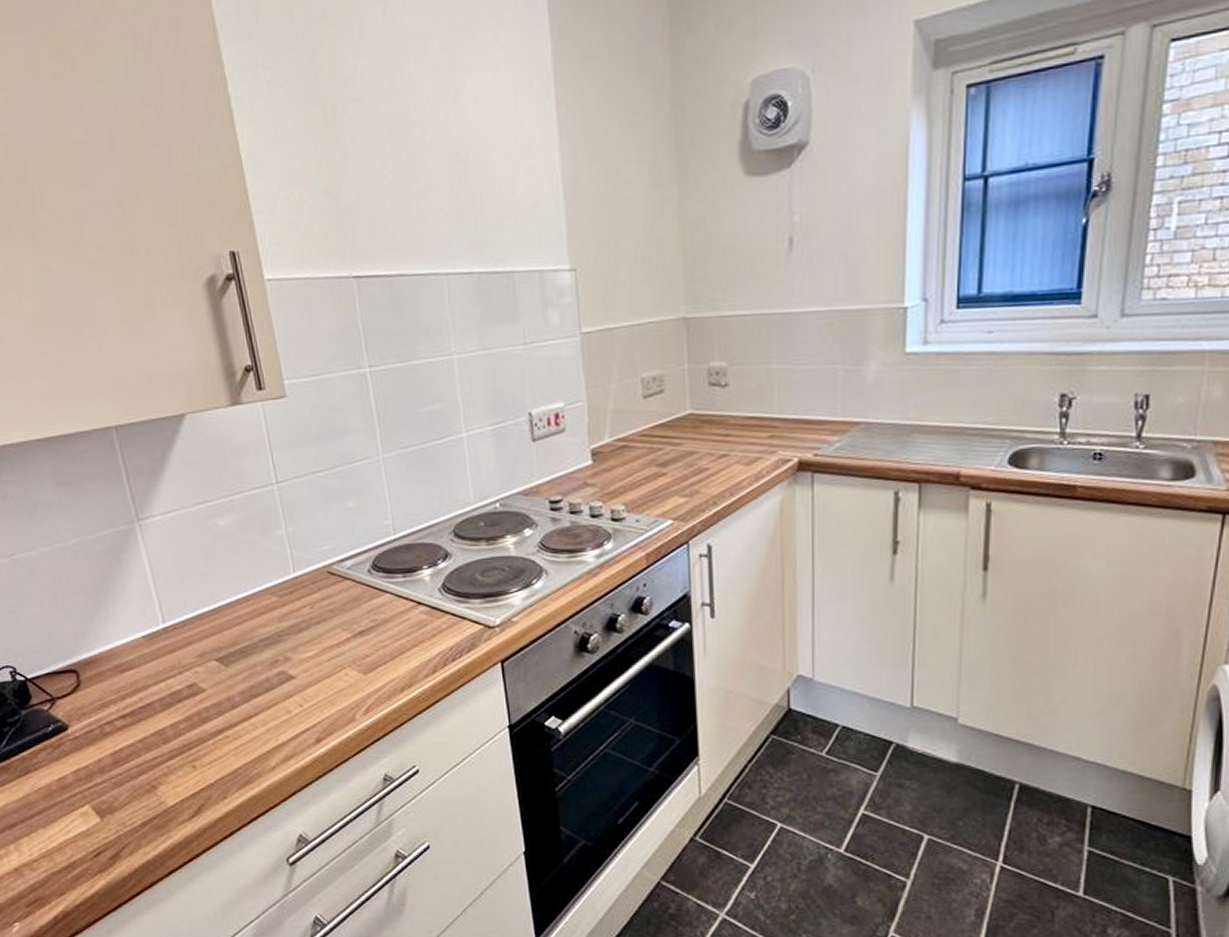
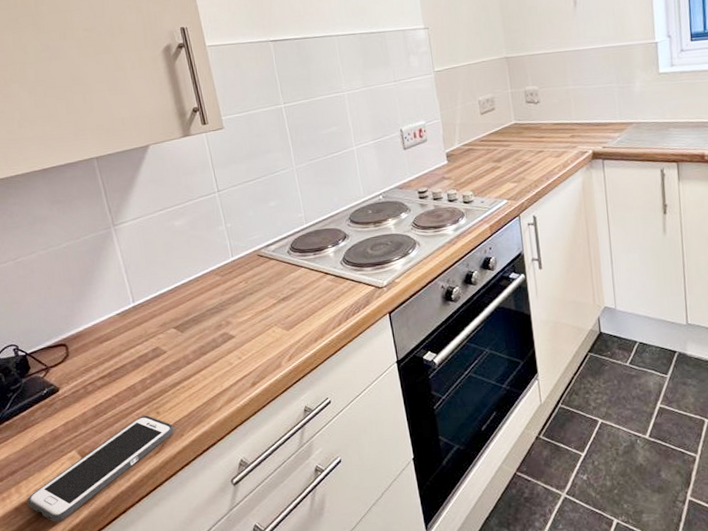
cell phone: none [29,769,215,891] -> present [27,415,175,522]

